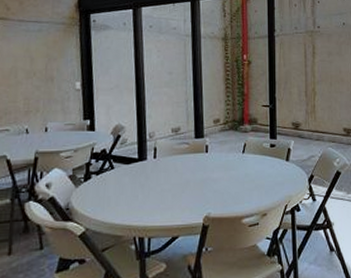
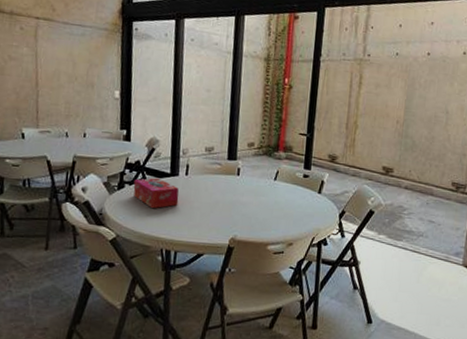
tissue box: none [100,164,149,197] -> present [133,177,179,209]

